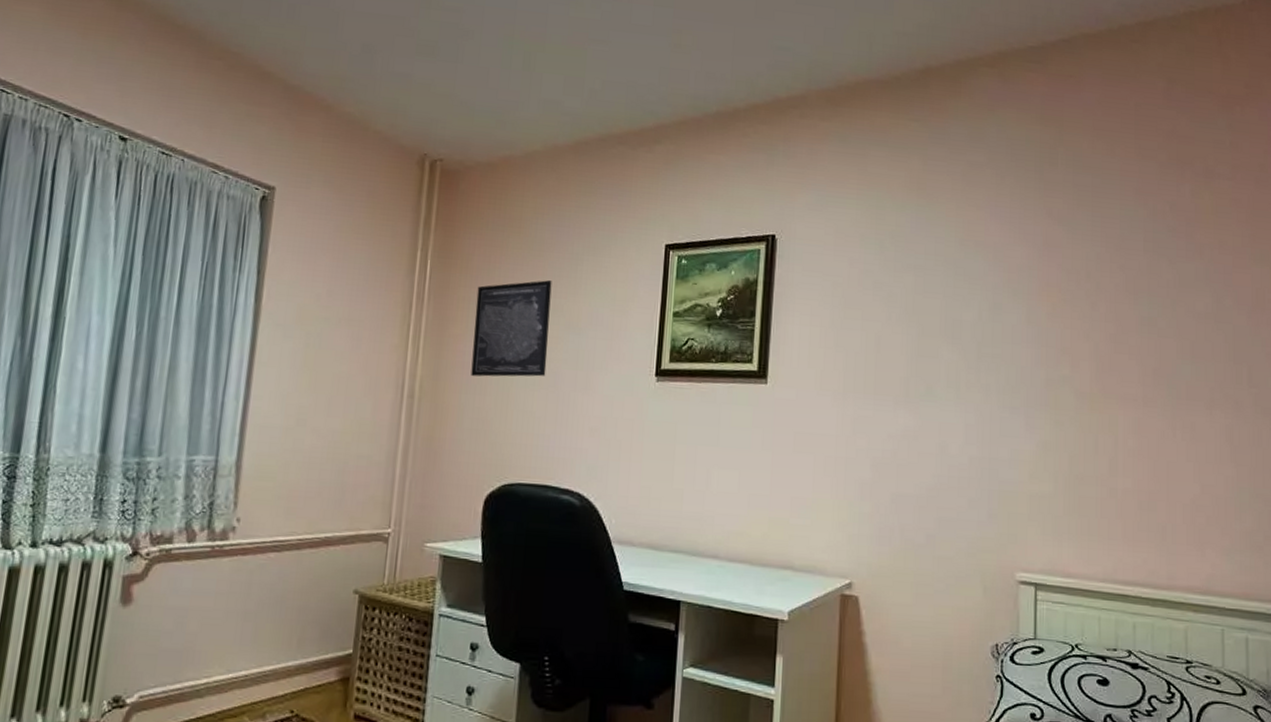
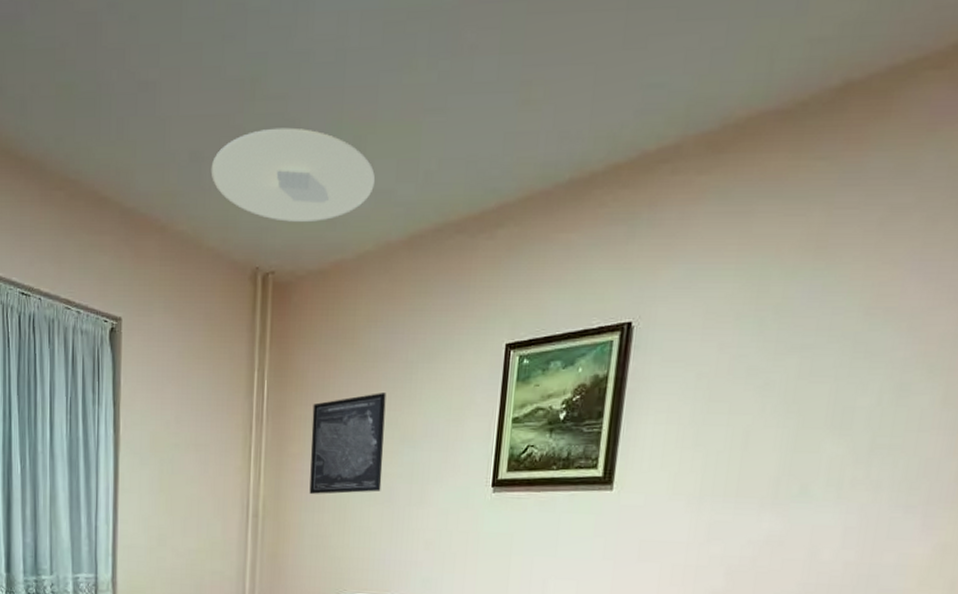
ceiling light: none [383,34,544,120] -> present [211,127,376,222]

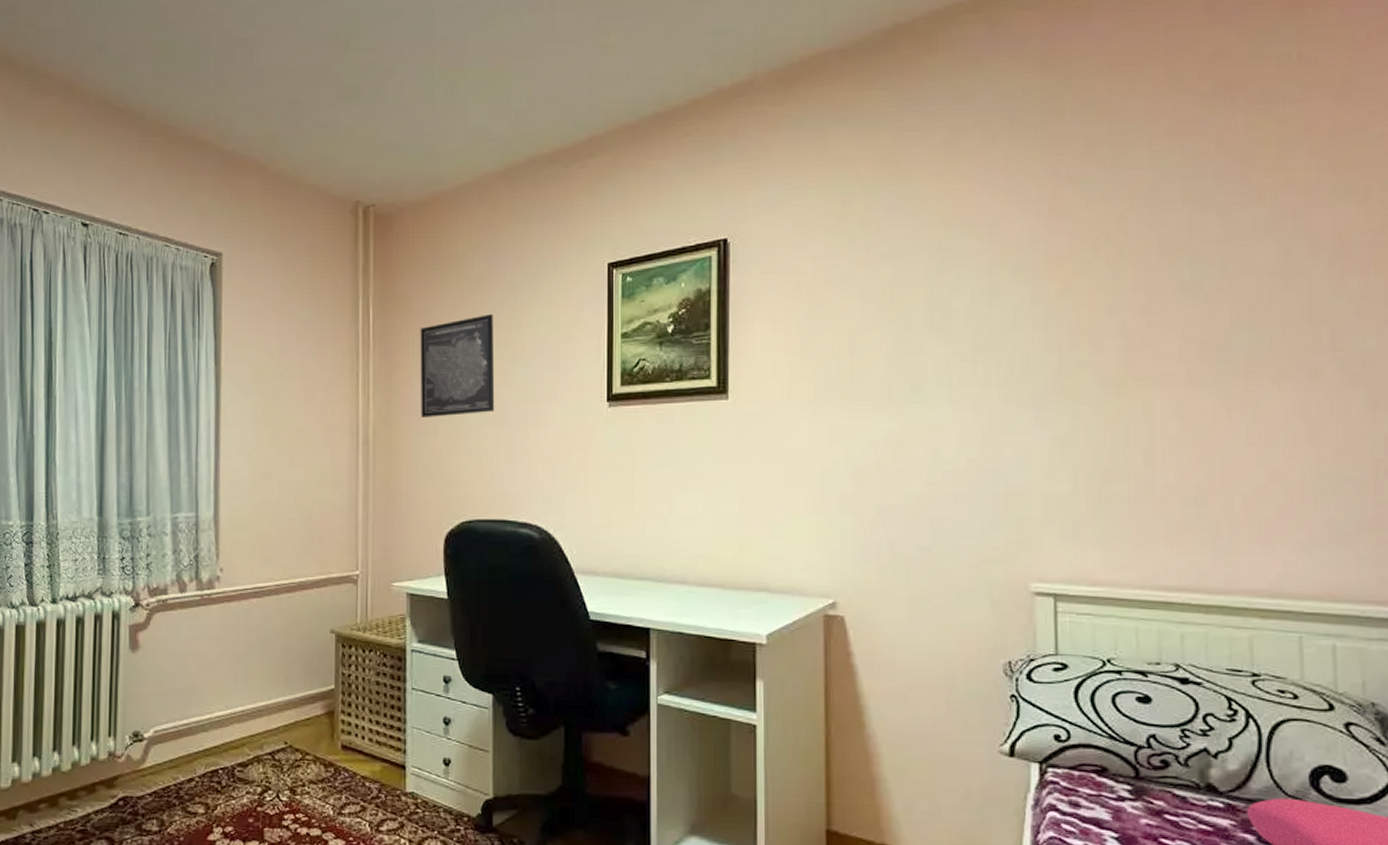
ceiling light: present [211,127,376,222] -> none [309,75,469,159]

